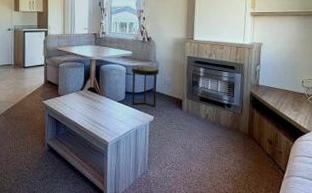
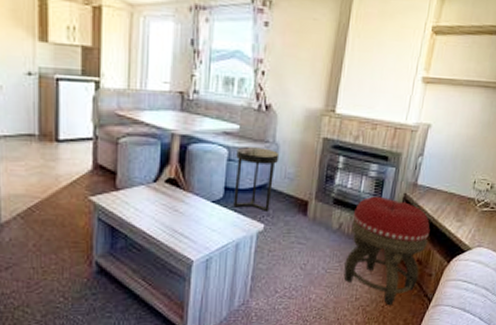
footstool: none [213,94,275,176] -> present [344,196,430,306]

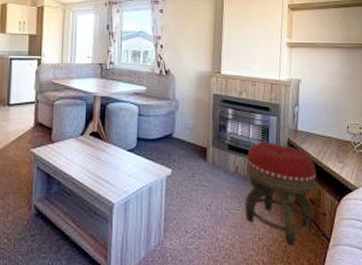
side table: present [233,147,280,211] -> none [145,104,180,158]

